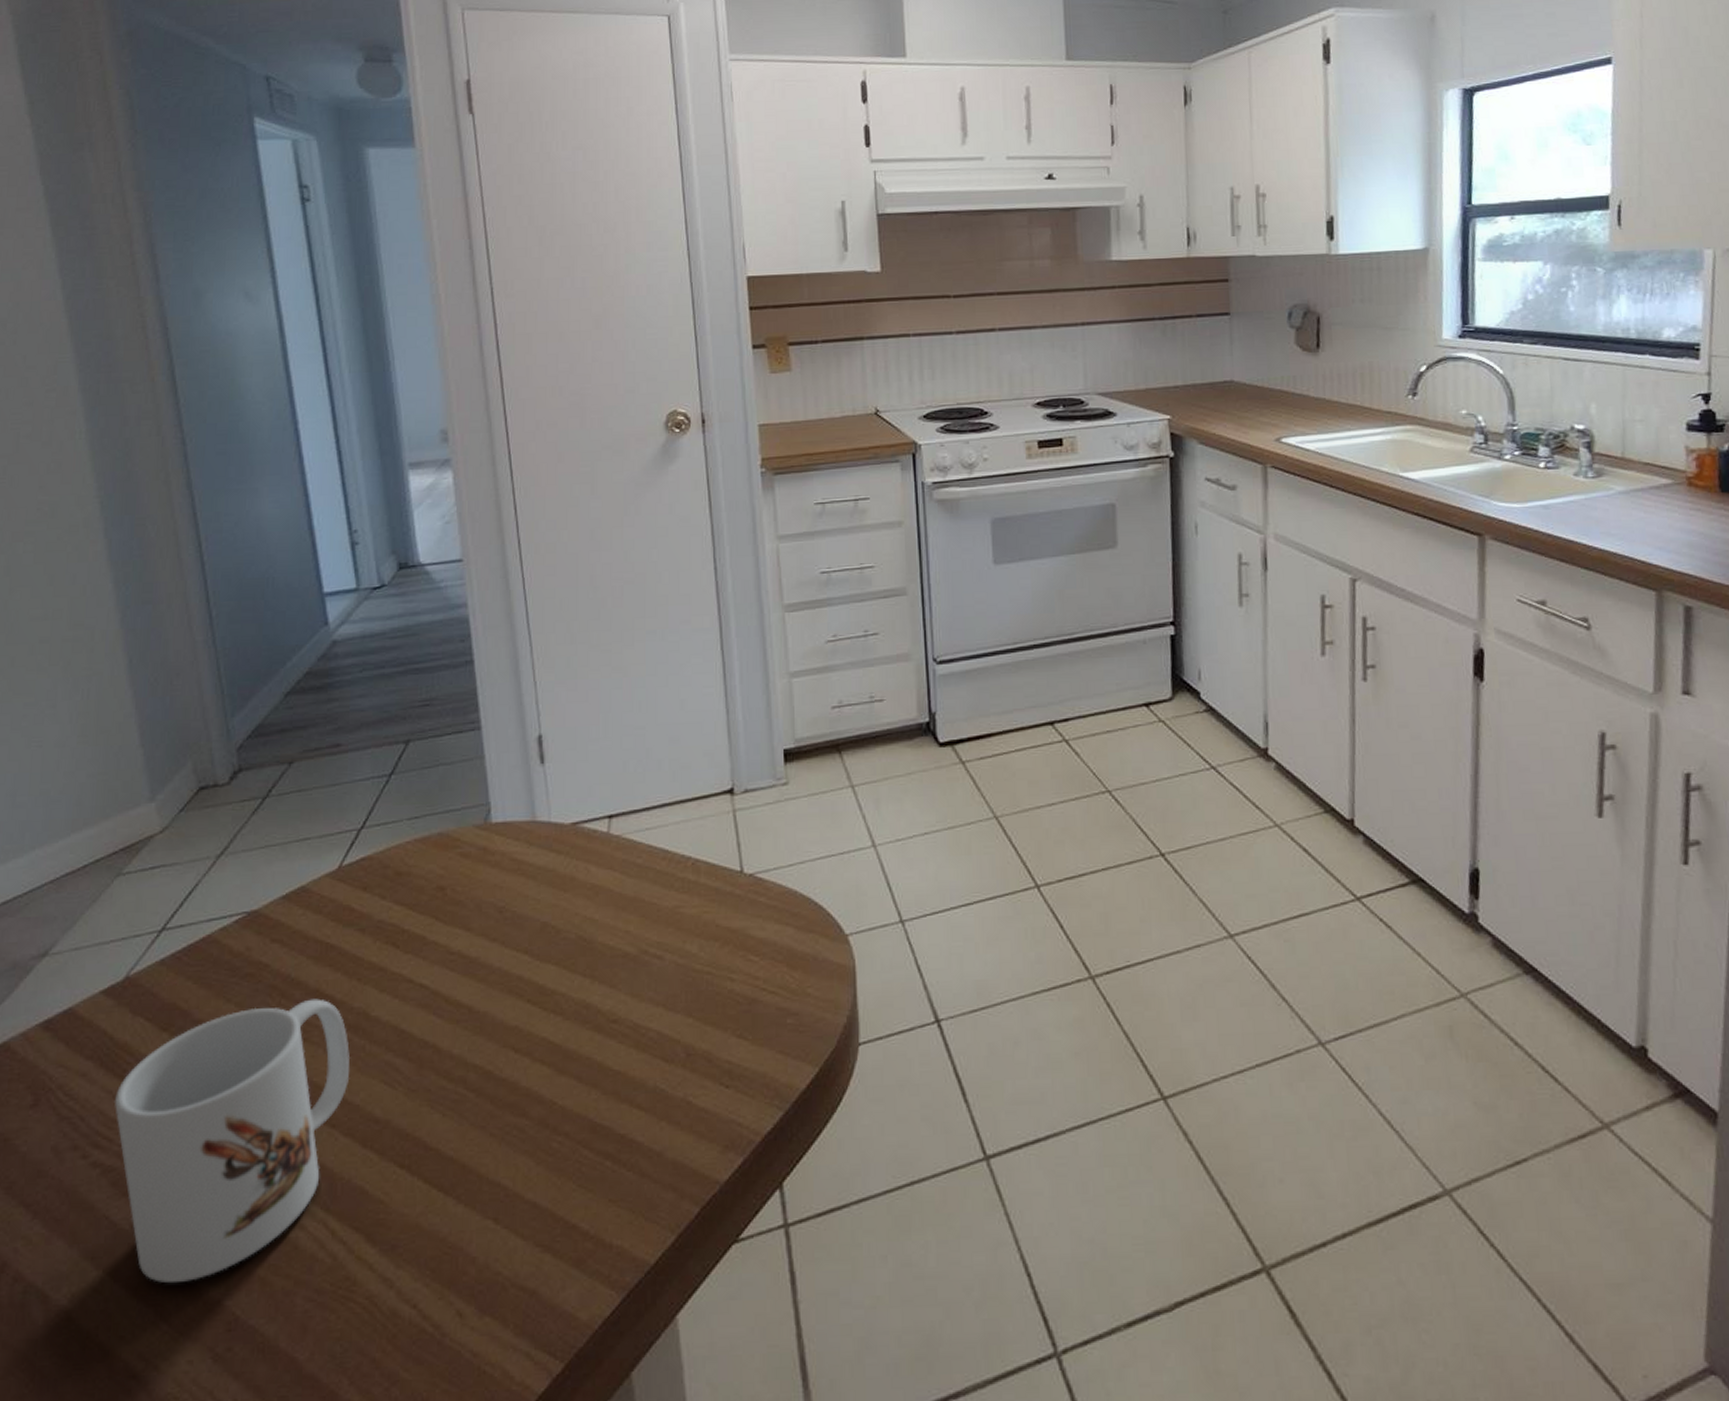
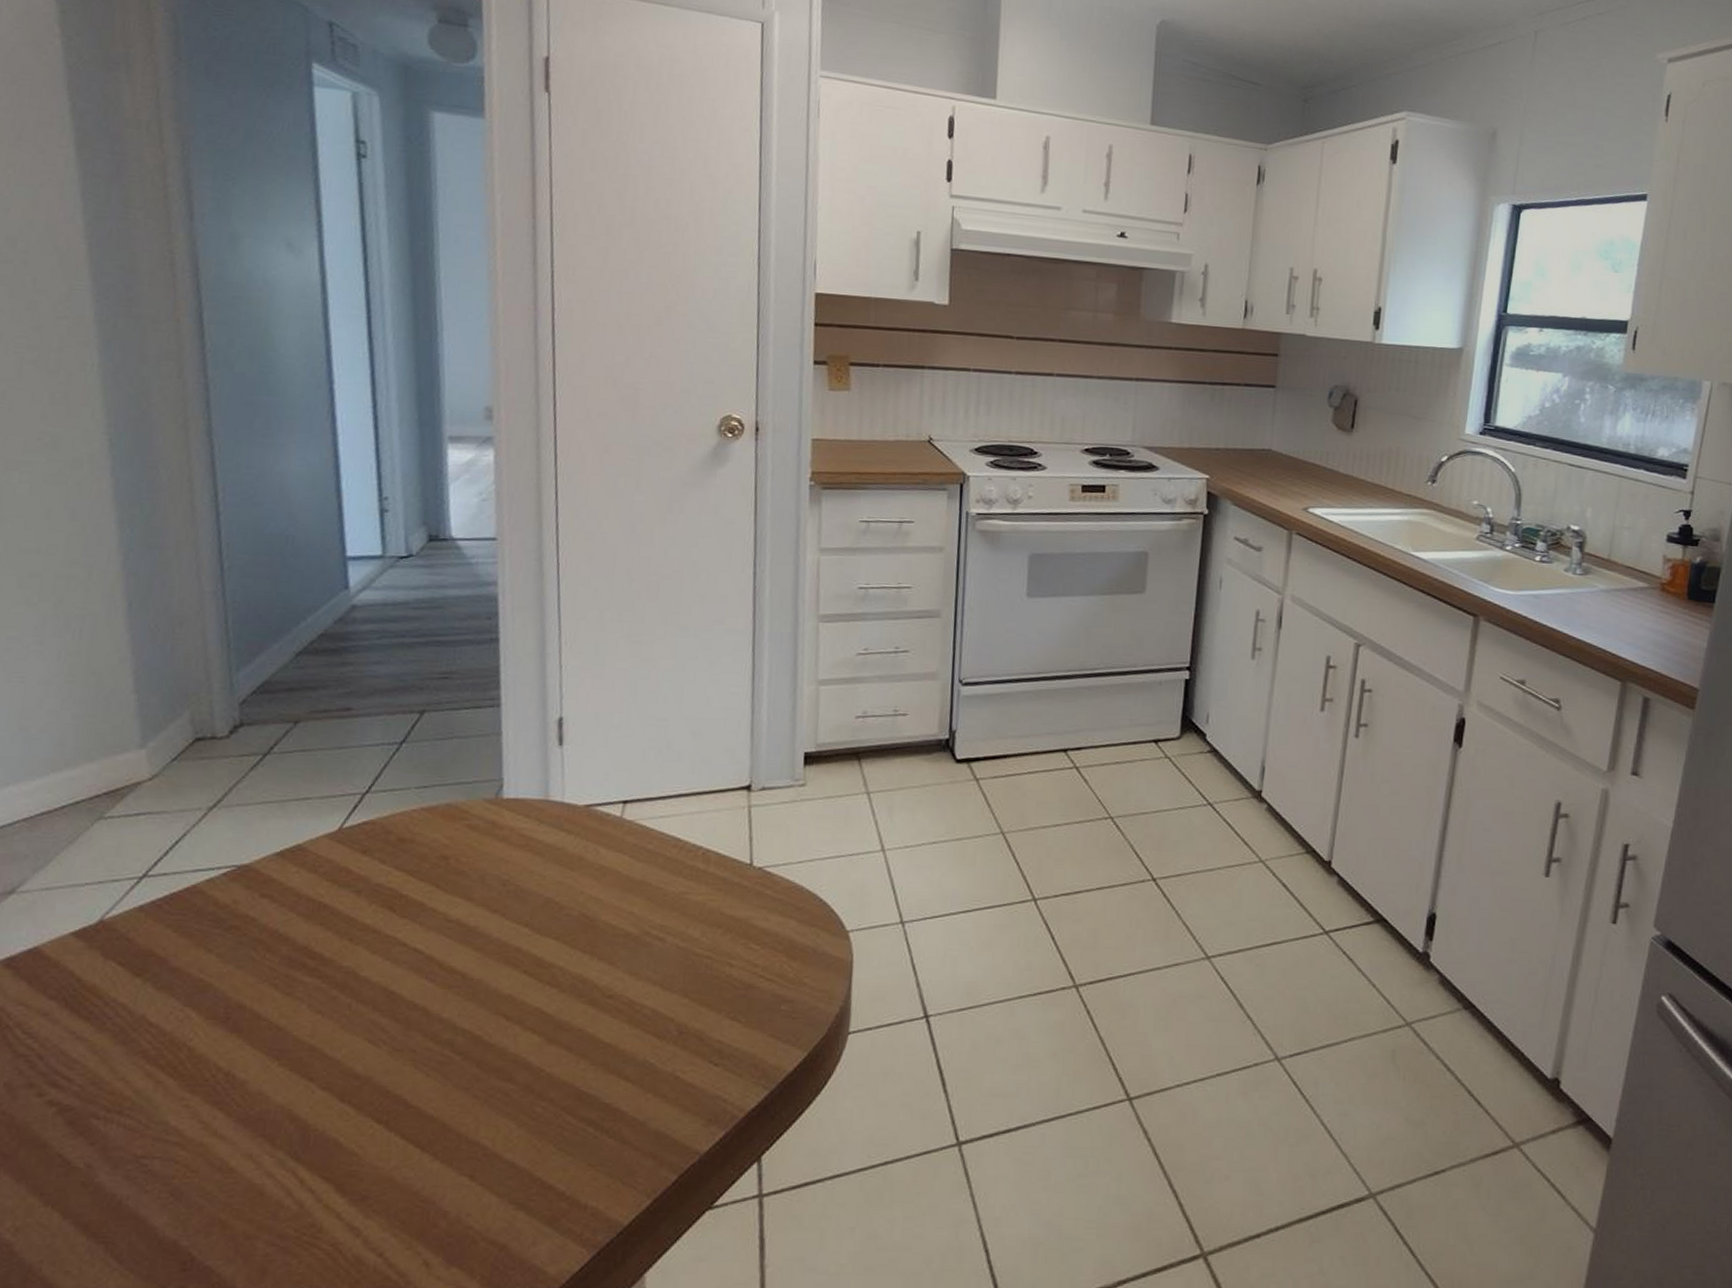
mug: present [114,998,350,1284] -> none [76,955,335,1223]

